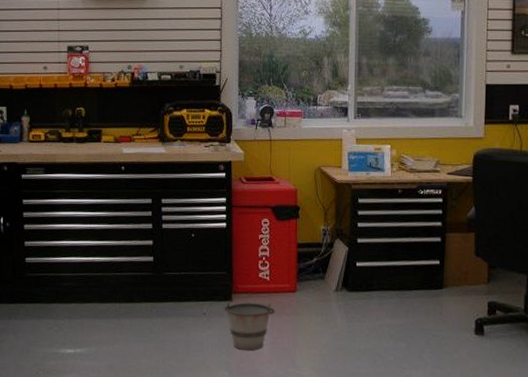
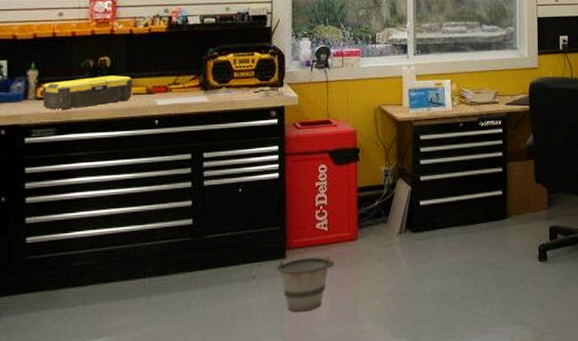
toolbox: none [33,124,103,152] -> present [42,75,133,110]

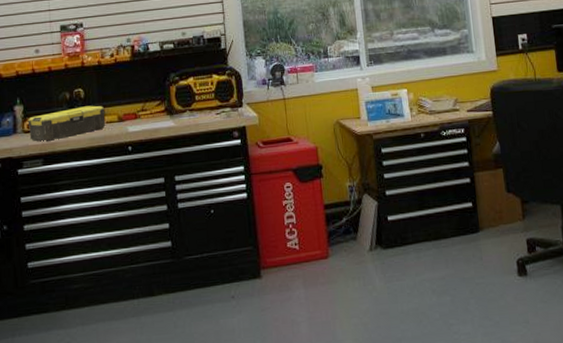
bucket: present [276,255,335,312] -> none [253,274,309,332]

